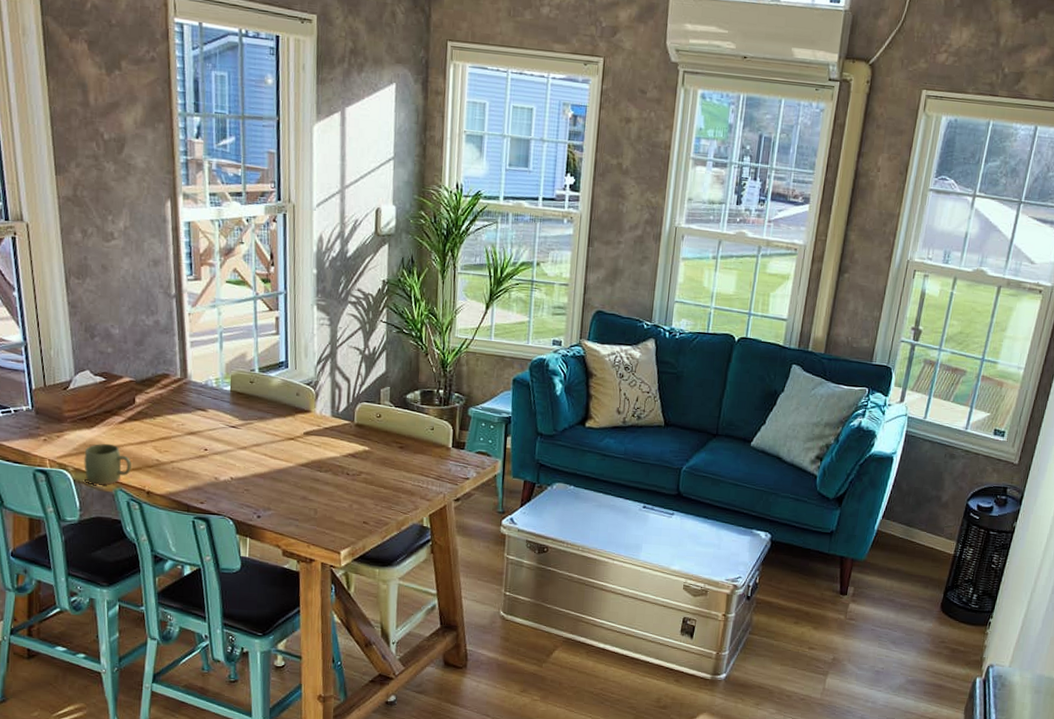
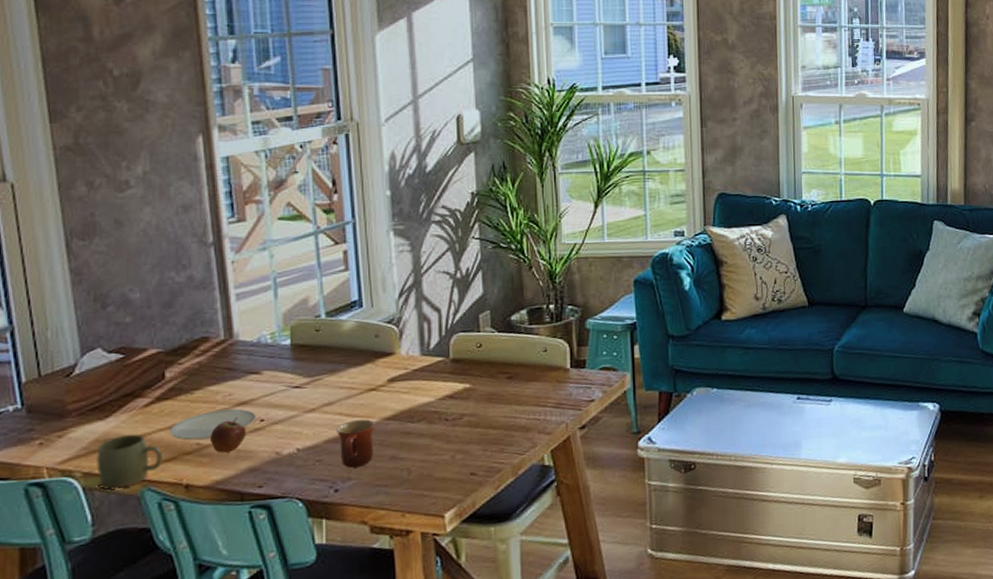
plate: none [137,435,202,458] -> present [169,408,257,441]
fruit: none [166,443,193,471] -> present [209,416,246,453]
mug: none [262,462,292,501] -> present [337,419,376,468]

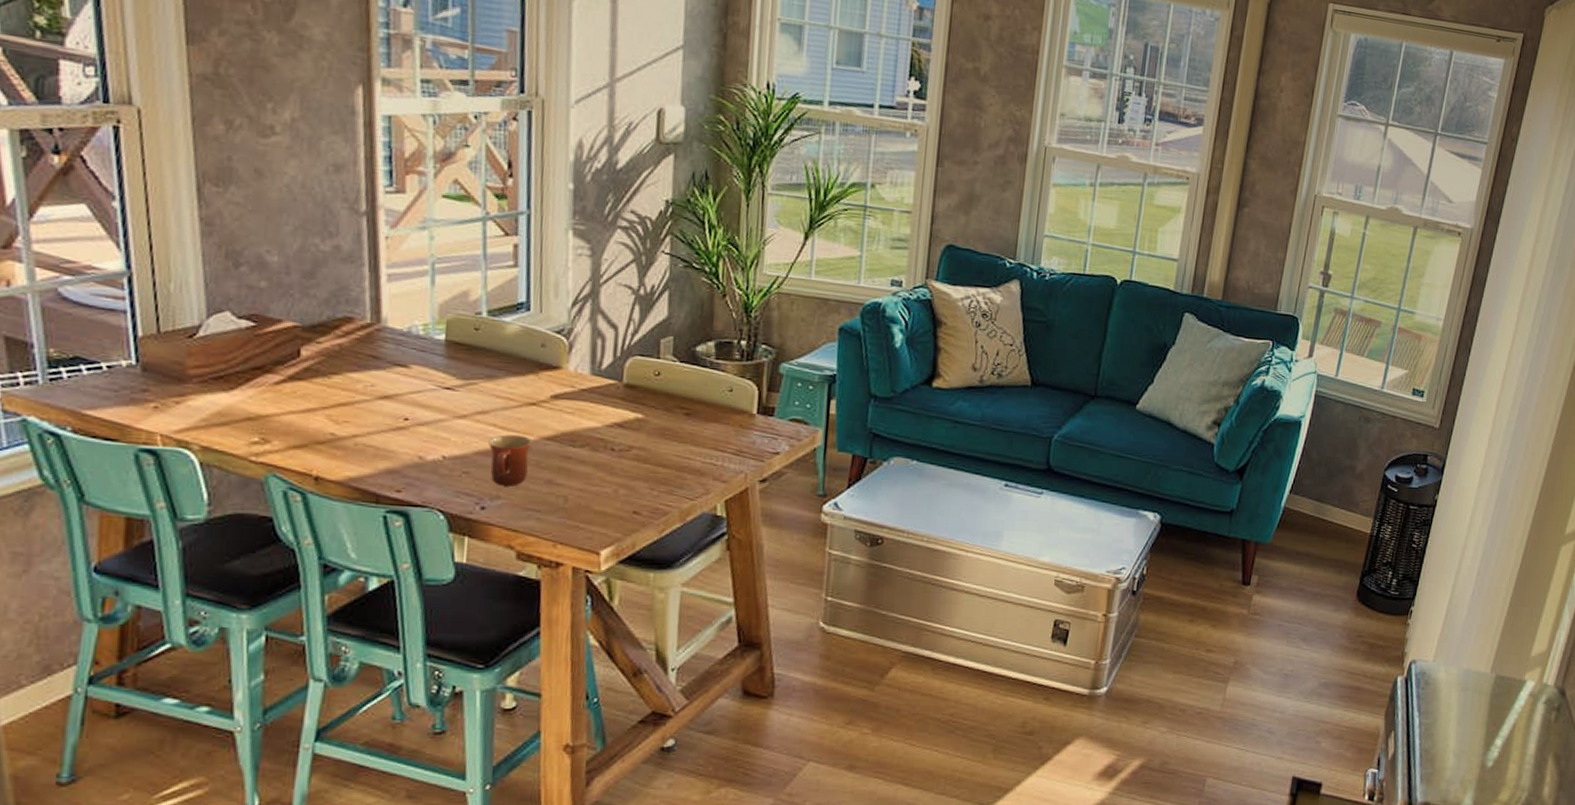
mug: present [96,434,162,489] -> none [217,412,292,470]
plate: present [169,408,257,441] -> none [301,400,400,430]
fruit: present [209,416,246,453] -> none [345,411,387,449]

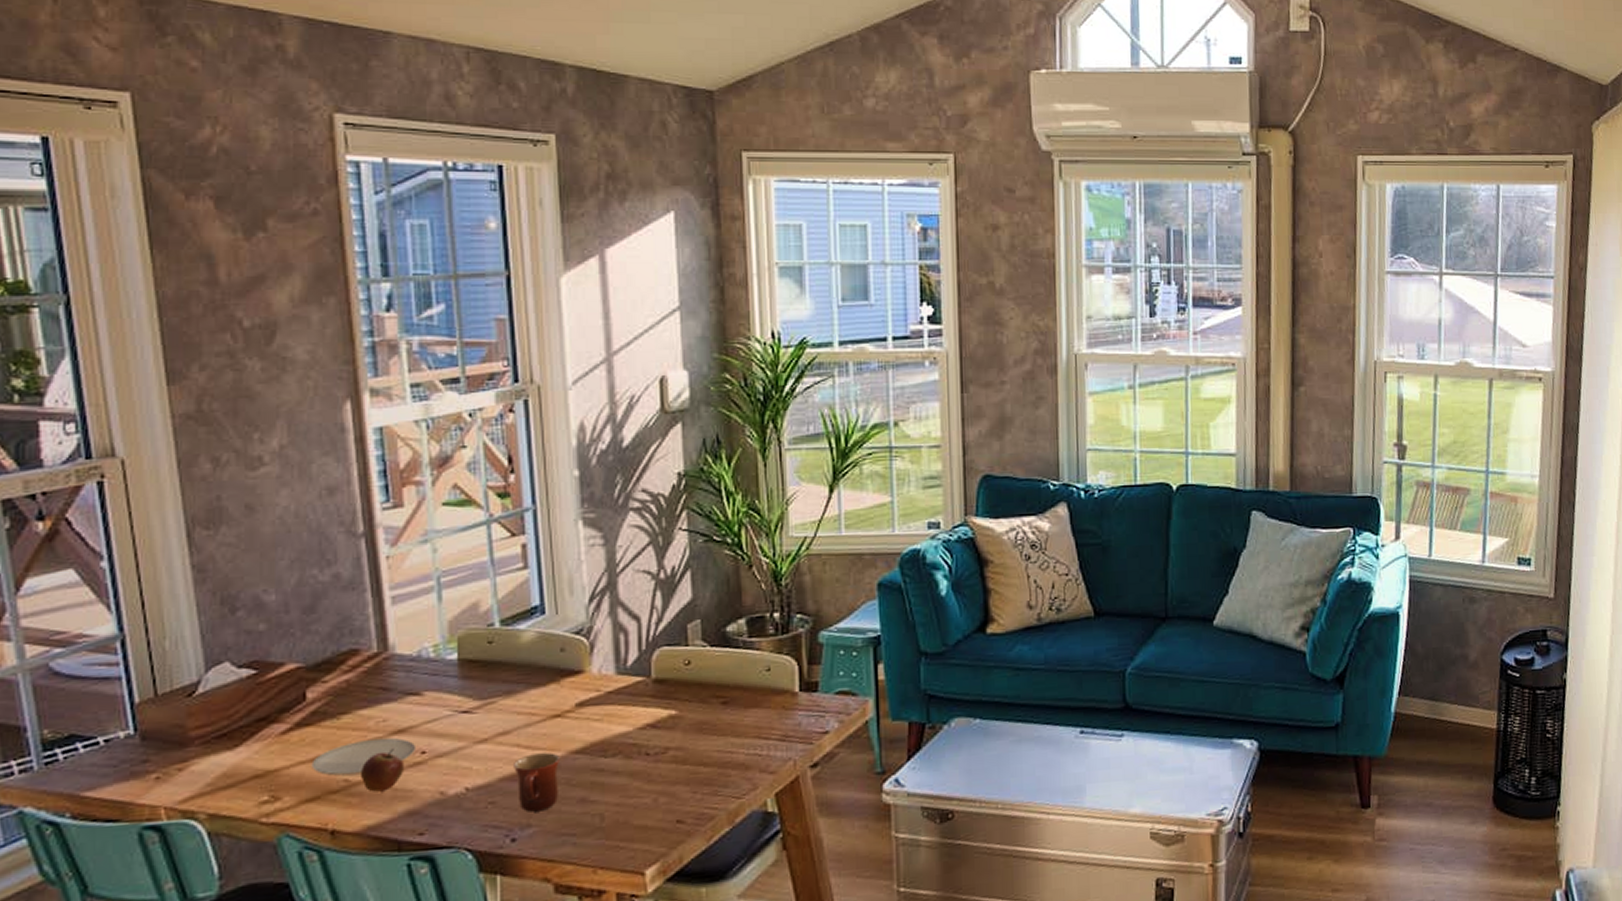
plate: none [301,400,400,430] -> present [311,737,417,776]
fruit: none [345,411,387,449] -> present [360,747,403,792]

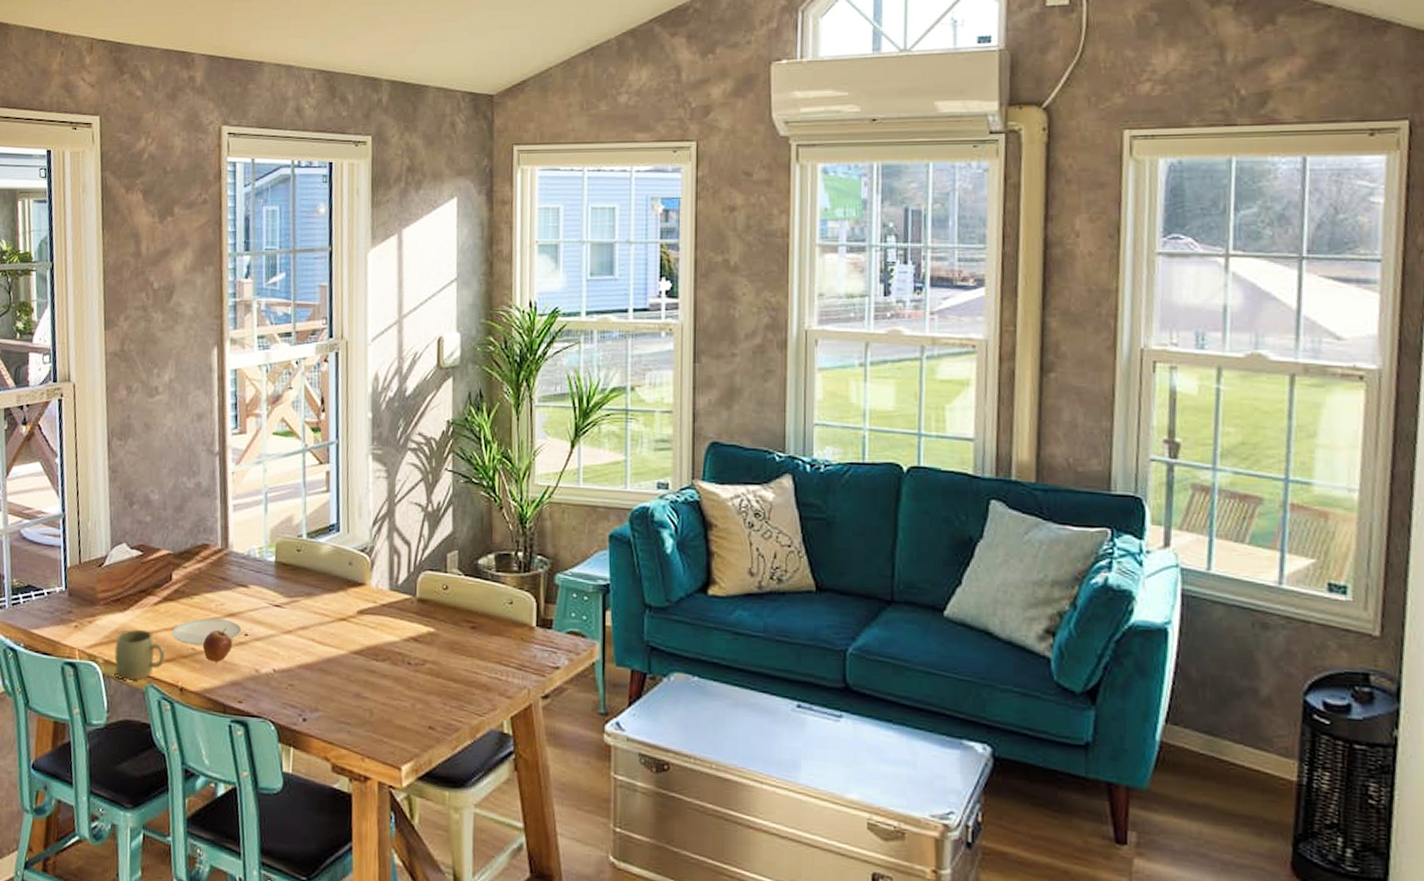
mug: none [224,768,303,835] -> present [114,630,165,681]
mug: present [514,752,561,812] -> none [308,649,344,699]

